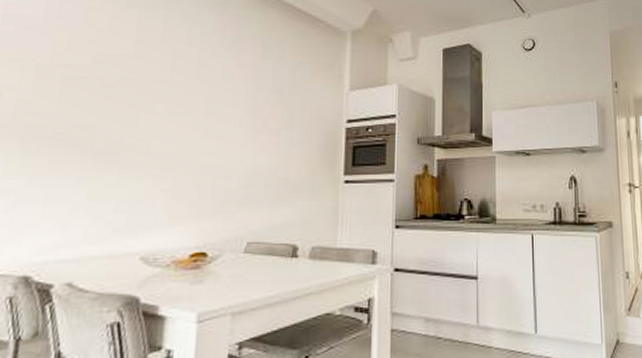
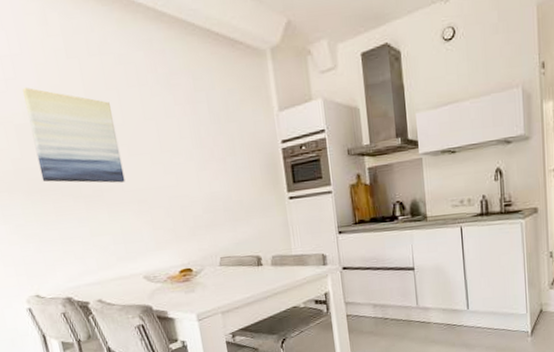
wall art: none [47,28,161,142] -> present [23,87,126,183]

